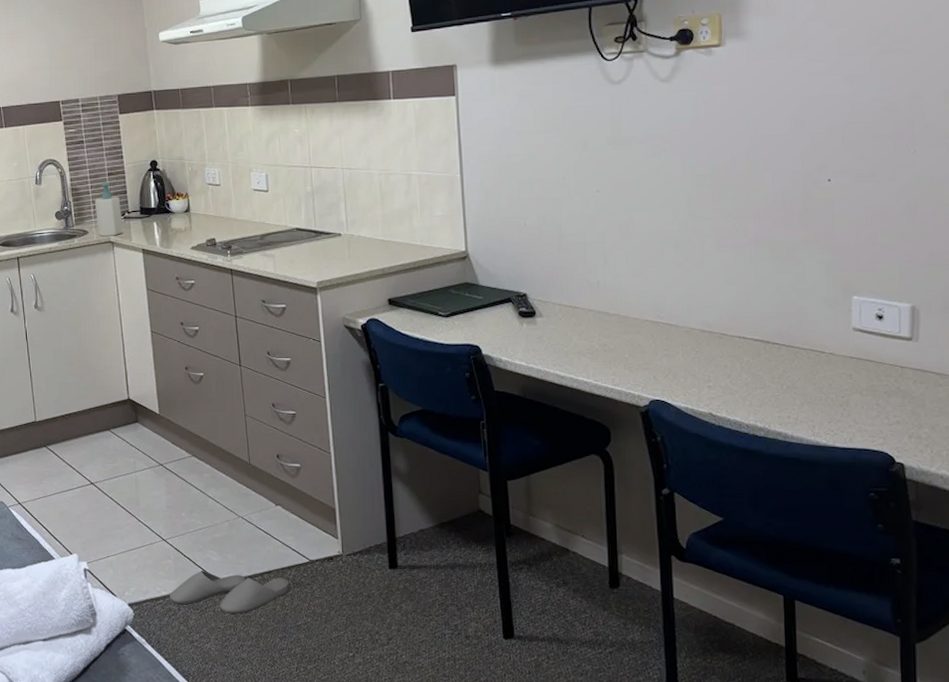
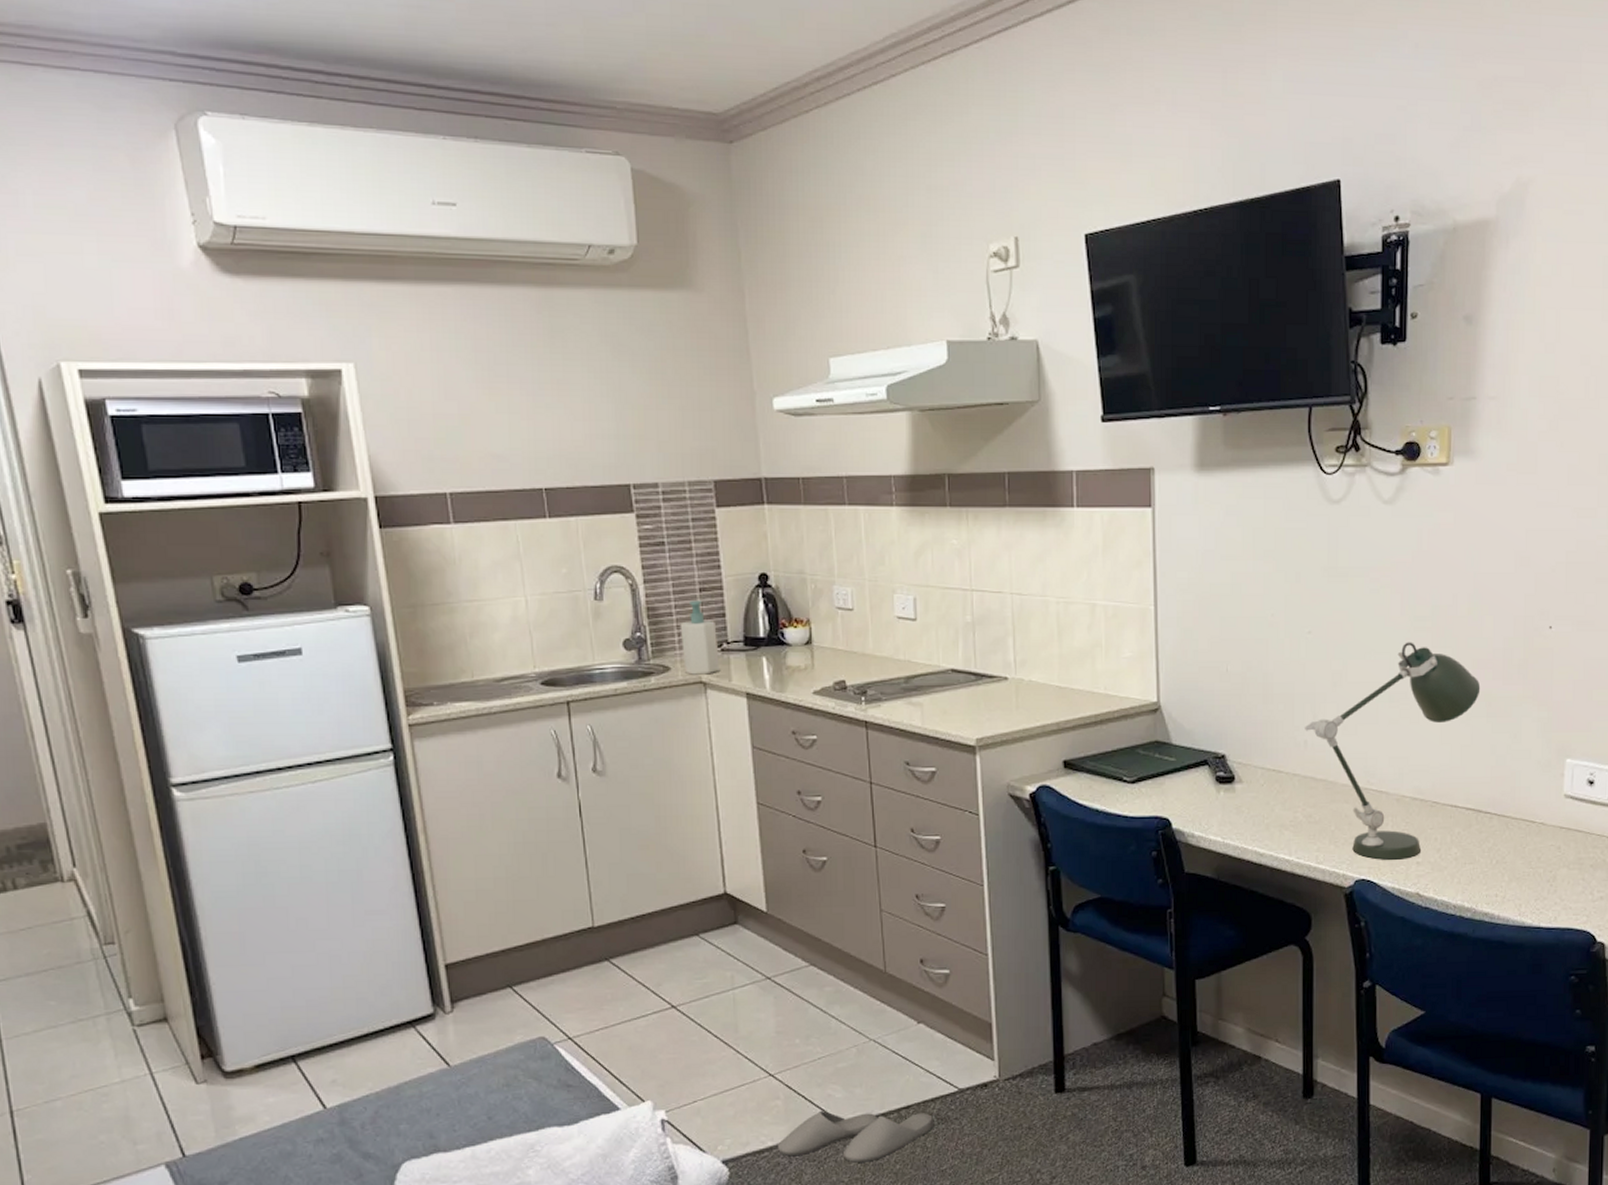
desk lamp: none [597,196,763,384] -> present [1305,642,1481,860]

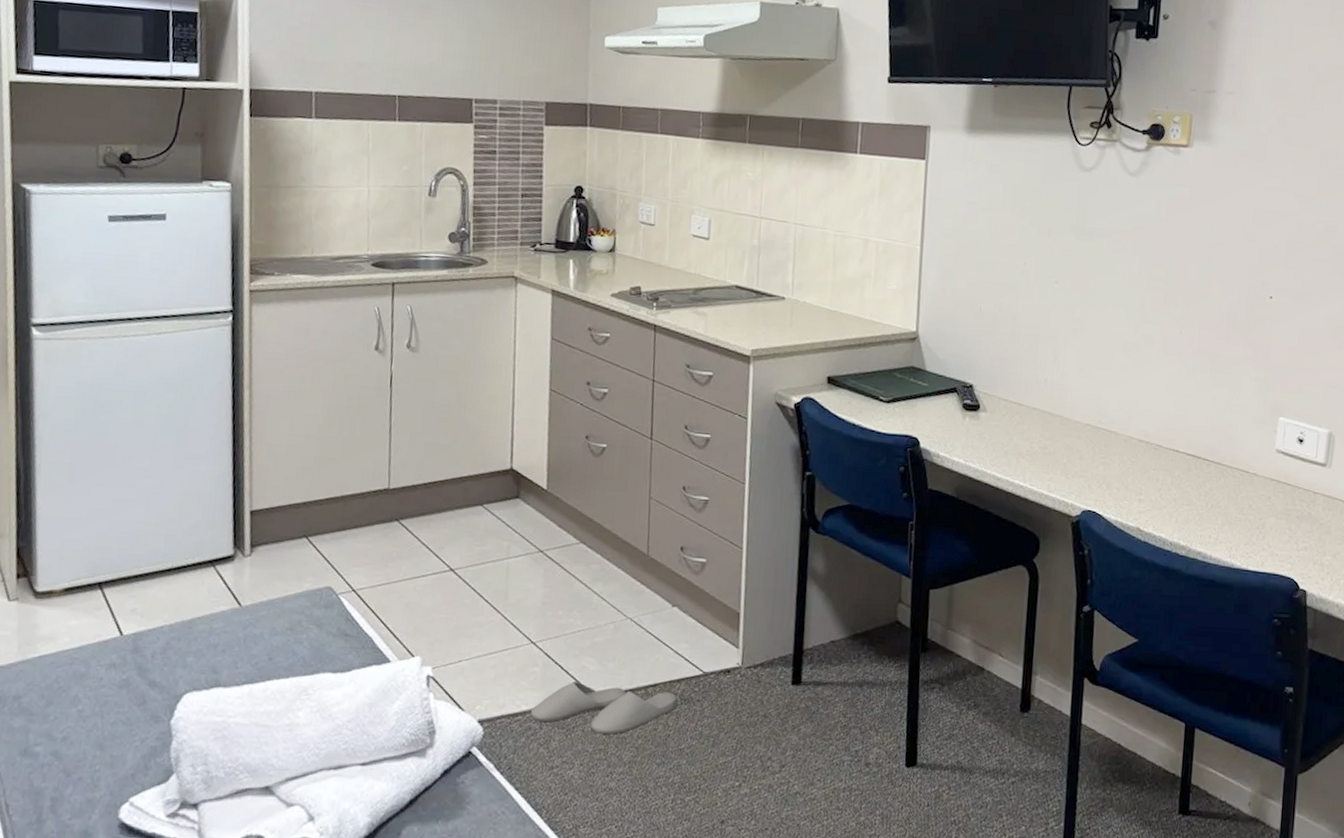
soap bottle: present [679,600,719,675] -> none [499,204,533,271]
desk lamp: present [1305,642,1481,860] -> none [1046,298,1206,496]

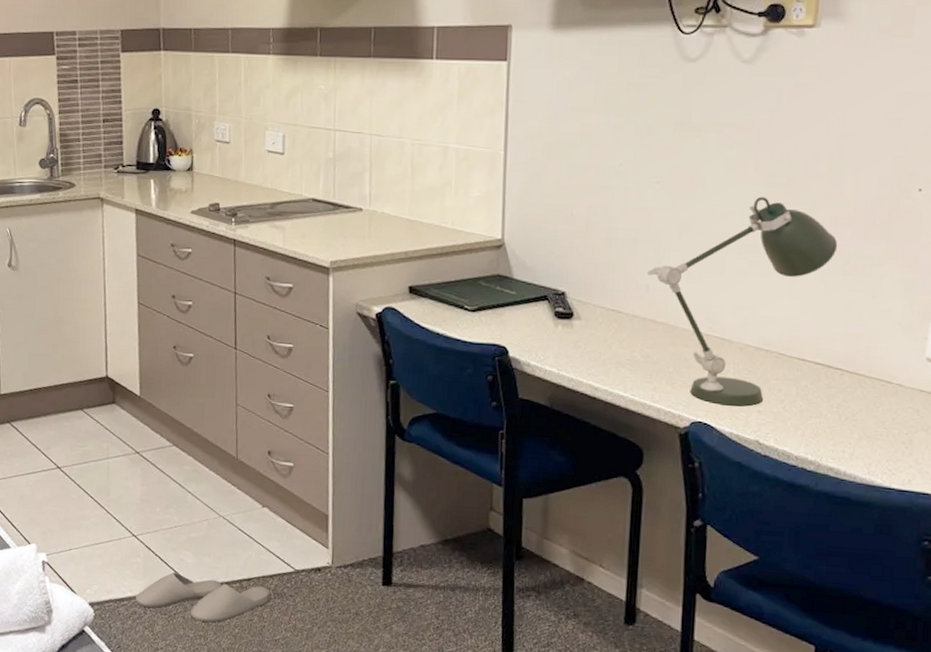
desk lamp: none [1046,298,1206,496] -> present [647,196,838,407]

